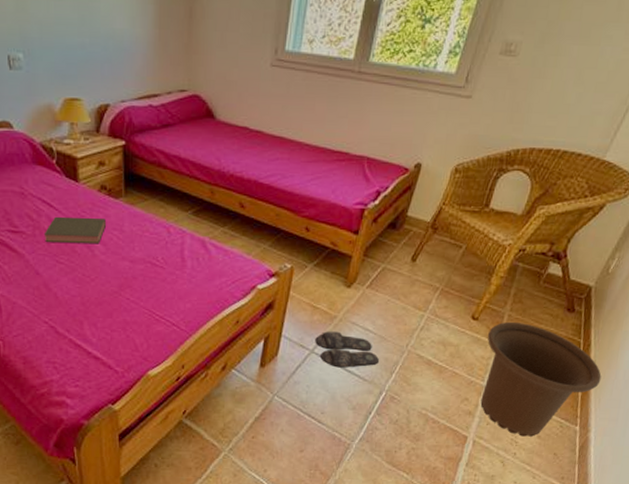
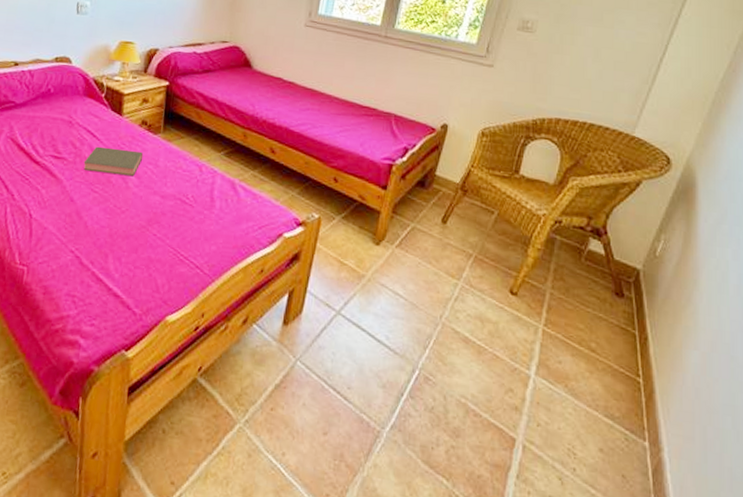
slippers: present [315,331,379,368] -> none [342,291,410,337]
basket: present [480,321,602,437] -> none [527,301,666,449]

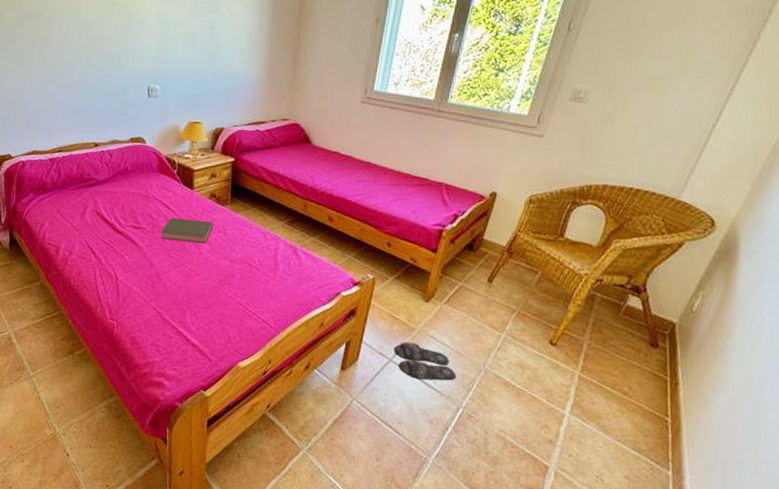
slippers: none [342,291,410,337] -> present [394,342,456,381]

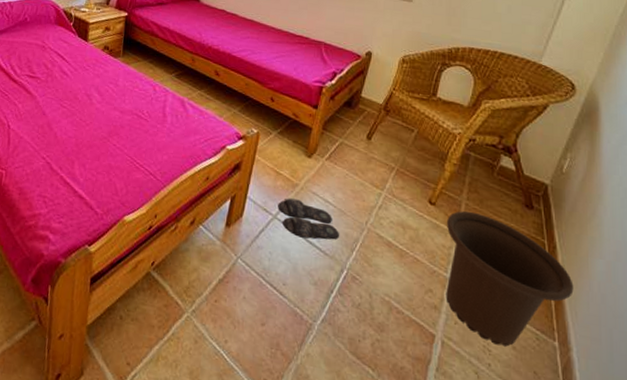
book: present [160,217,214,244] -> none [54,67,106,94]
basket: none [561,351,693,476] -> present [446,211,574,347]

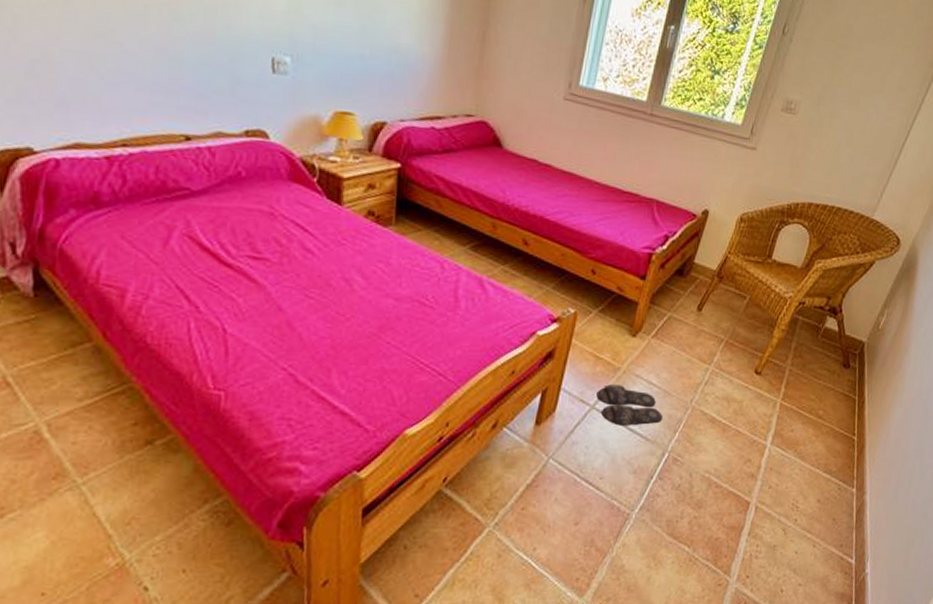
basket: present [446,211,574,347] -> none [763,377,875,501]

